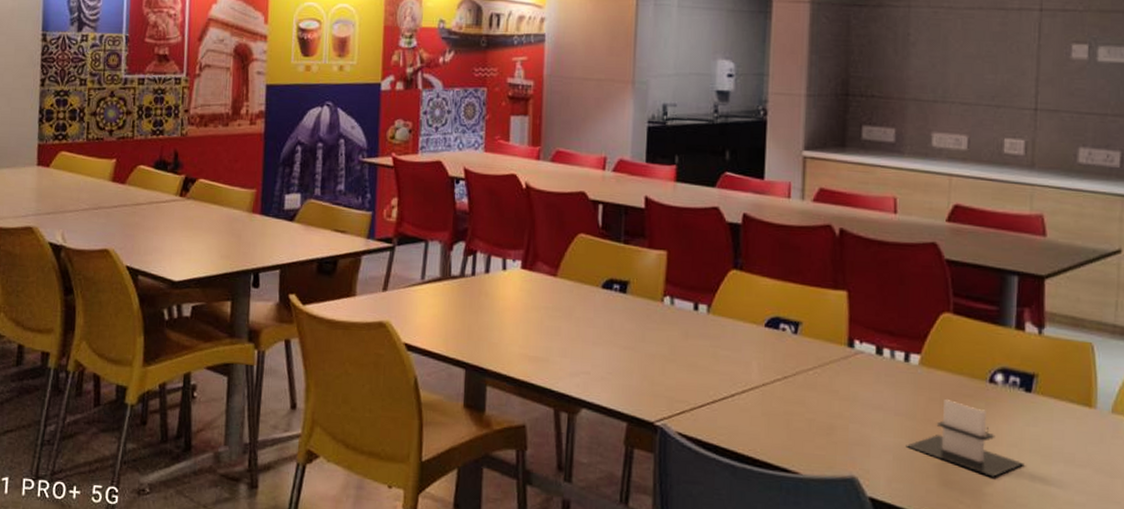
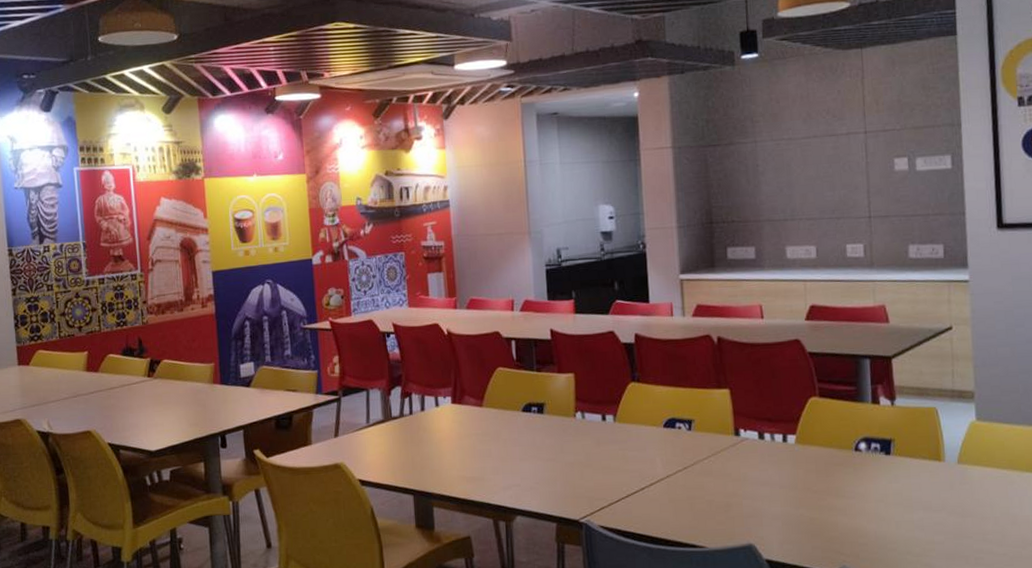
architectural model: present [906,399,1025,477] -> none [791,470,891,529]

